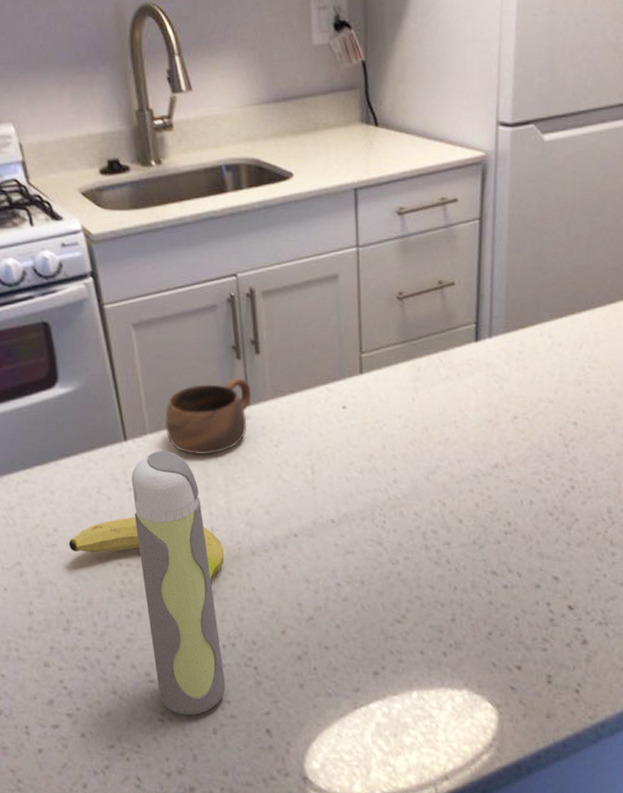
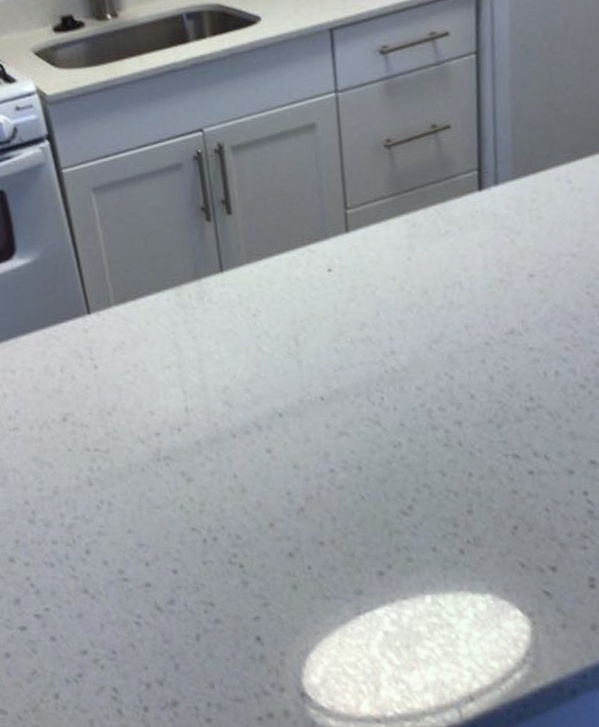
fruit: present [68,517,225,580] -> none [31,397,202,466]
spray bottle: present [131,451,226,715] -> none [96,324,209,618]
cup: present [165,378,251,455] -> none [131,242,224,327]

